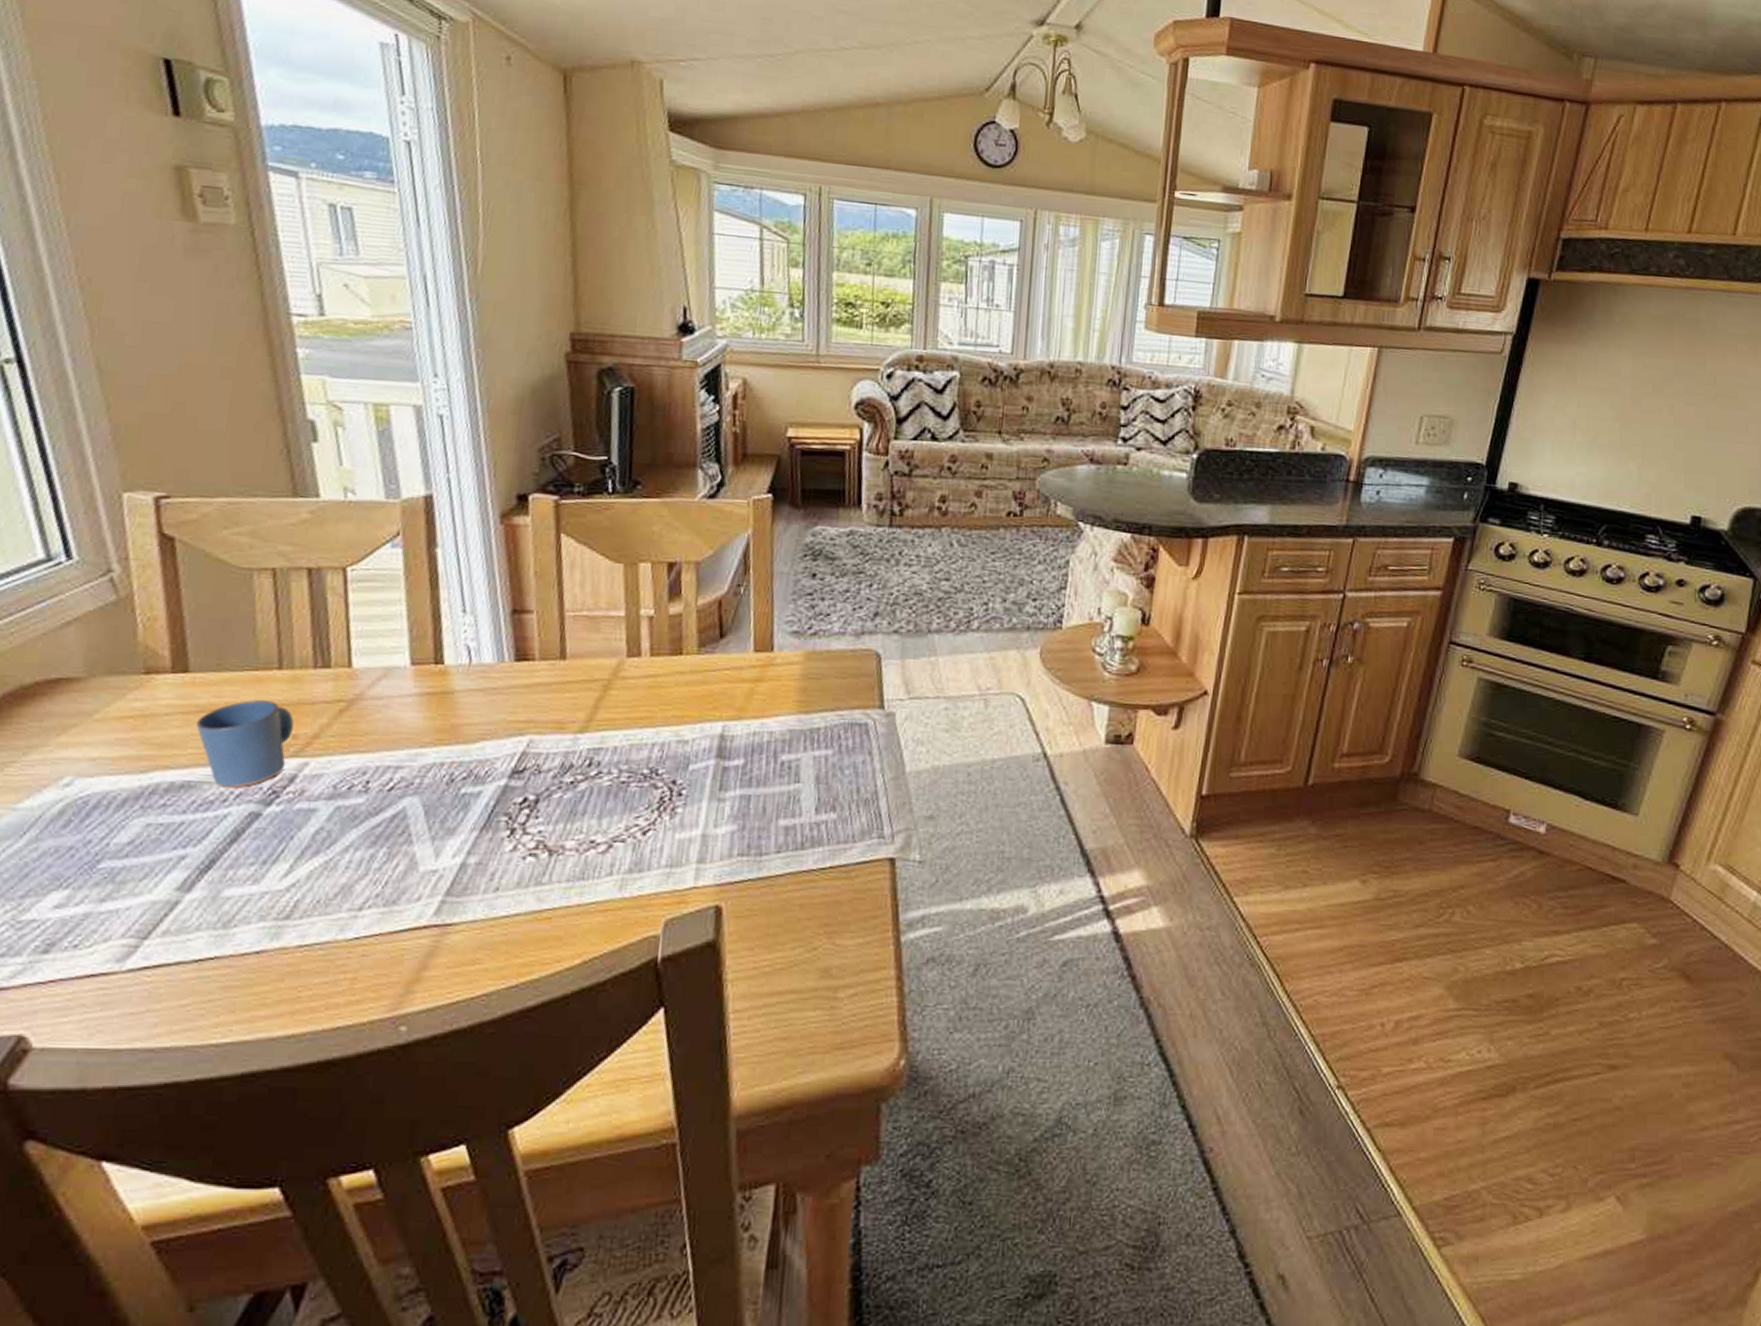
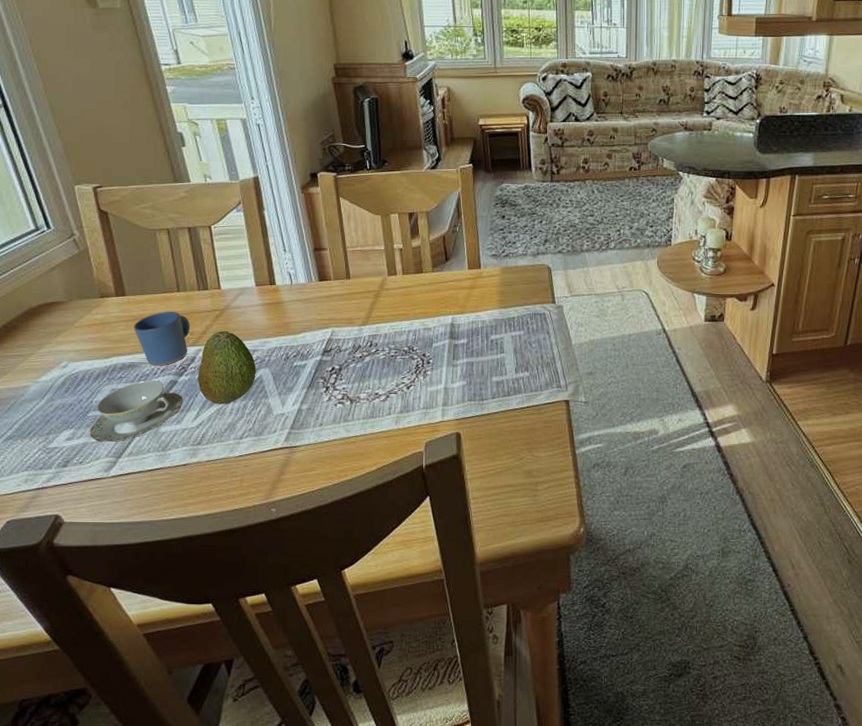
teacup: none [97,811,269,913] -> present [90,380,183,443]
fruit: none [296,734,398,854] -> present [198,331,256,405]

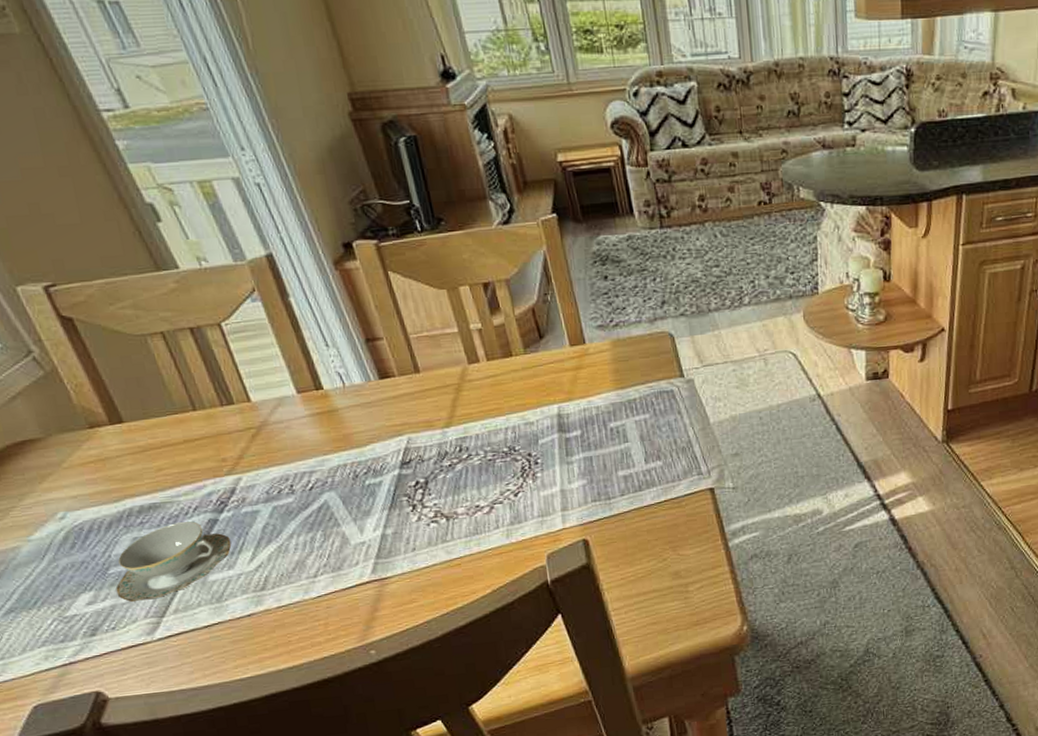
mug: present [133,312,190,367] -> none [143,435,224,505]
fruit: present [198,331,256,405] -> none [242,452,320,541]

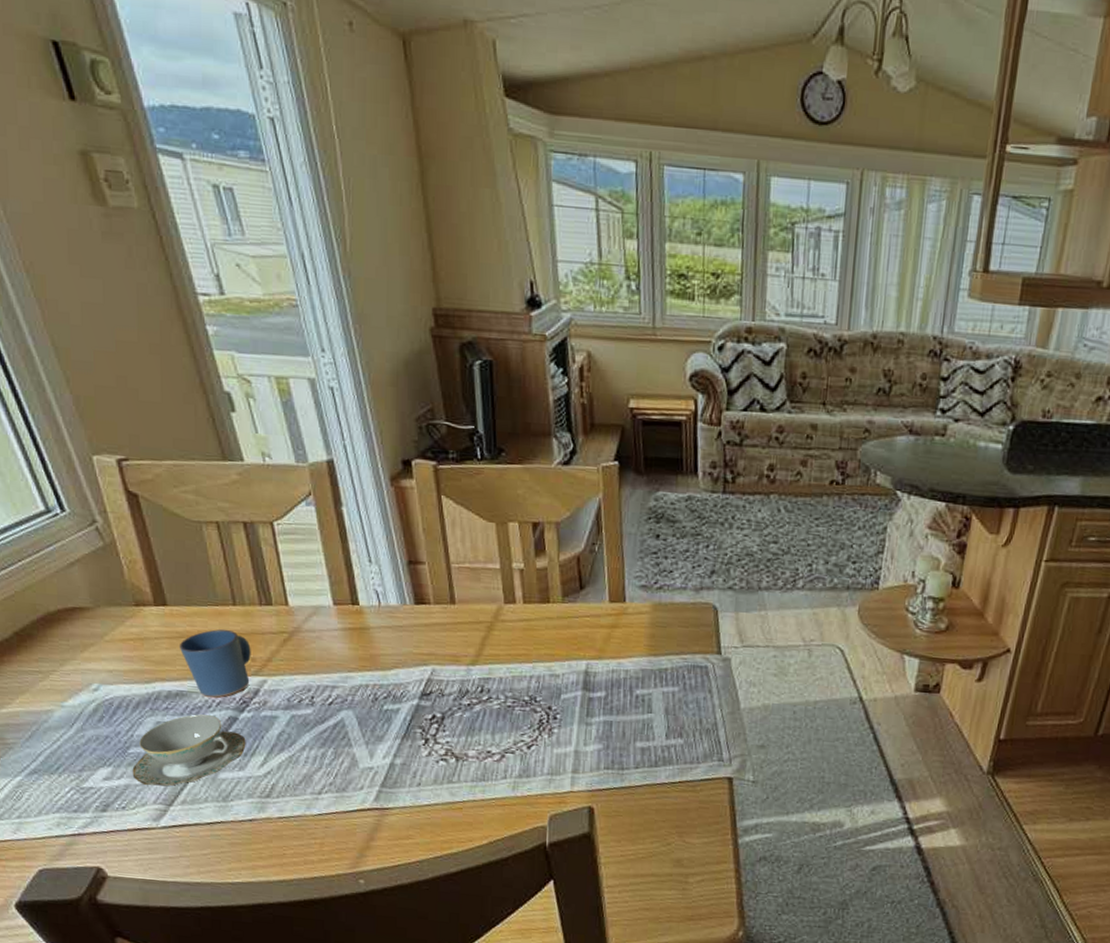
mug: none [143,435,224,505] -> present [179,629,251,698]

